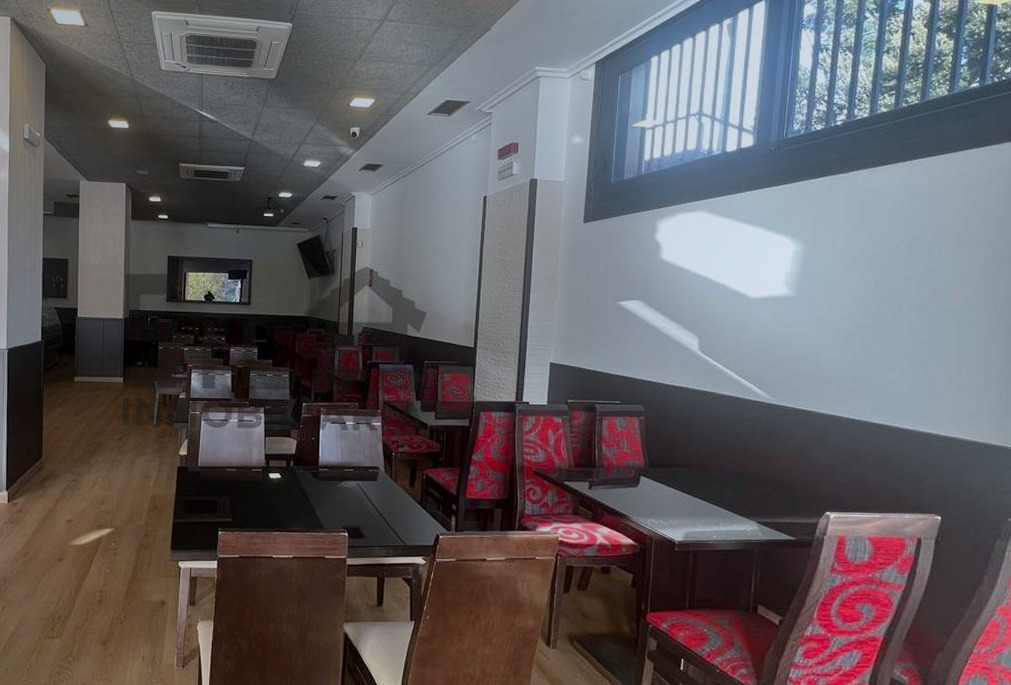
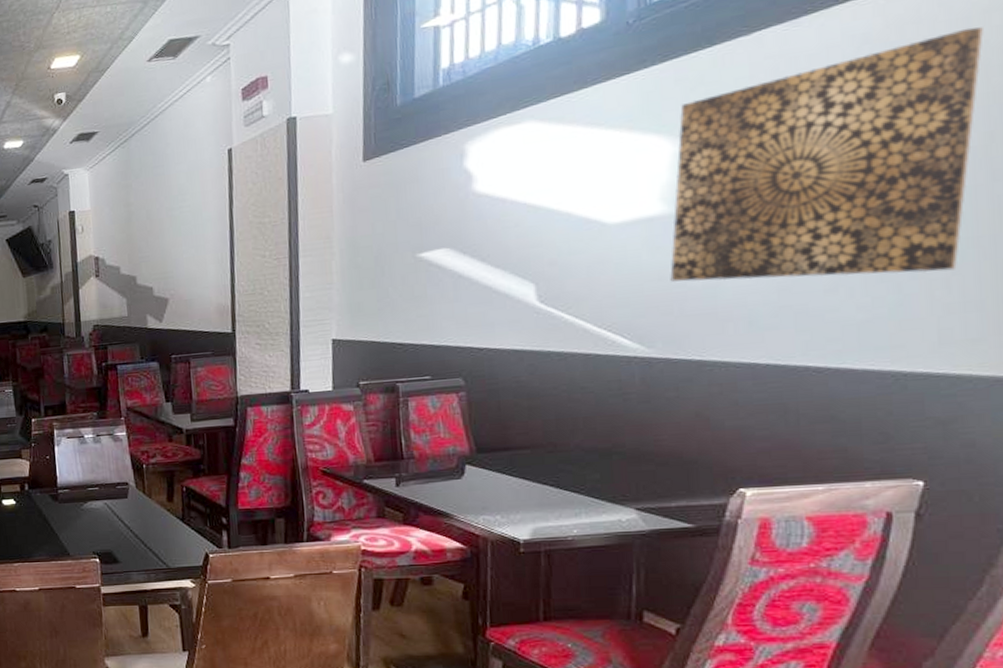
wall art: none [789,193,985,363] -> present [670,27,984,282]

